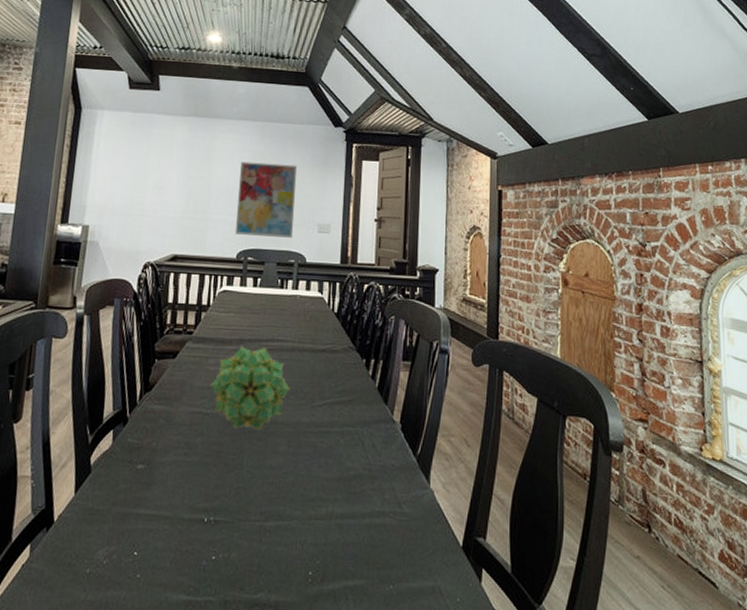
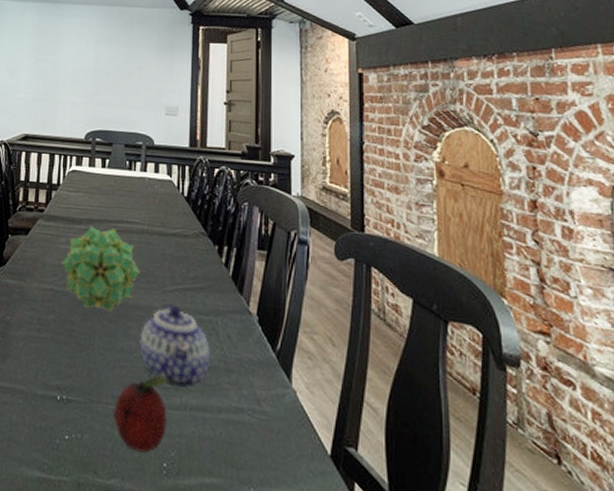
wall art: present [234,161,298,238] -> none [83,44,144,120]
fruit: none [260,487,319,564] -> present [113,374,173,453]
teapot: none [288,417,356,500] -> present [140,302,211,390]

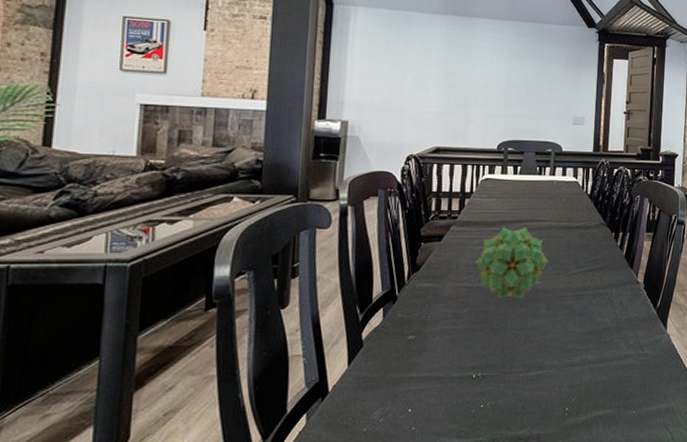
fruit: present [113,374,173,453] -> none [523,341,575,404]
teapot: present [140,302,211,390] -> none [547,283,606,351]

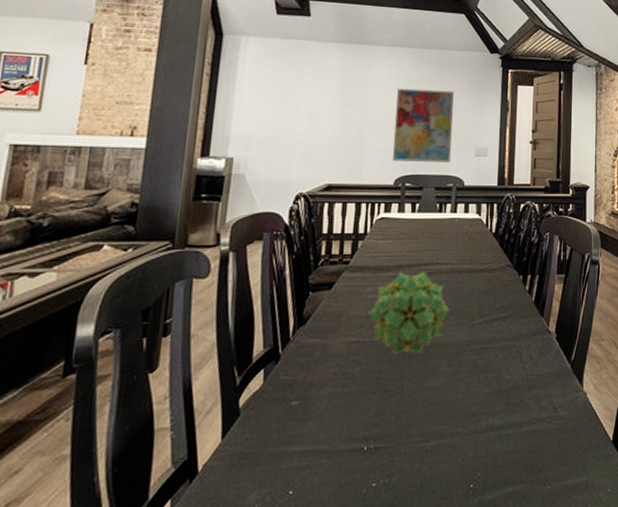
wall art: none [495,59,554,130] -> present [392,88,455,162]

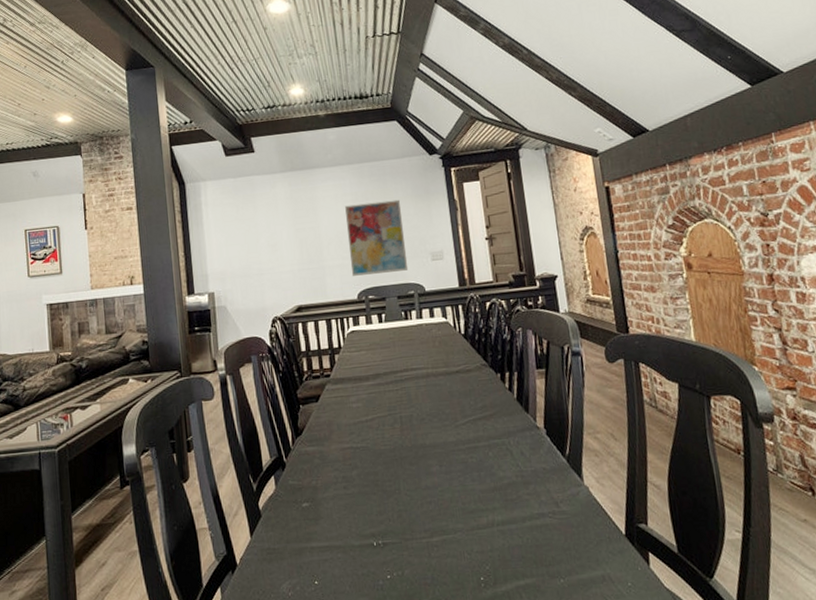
decorative ball: present [368,272,450,355] -> none [356,378,432,458]

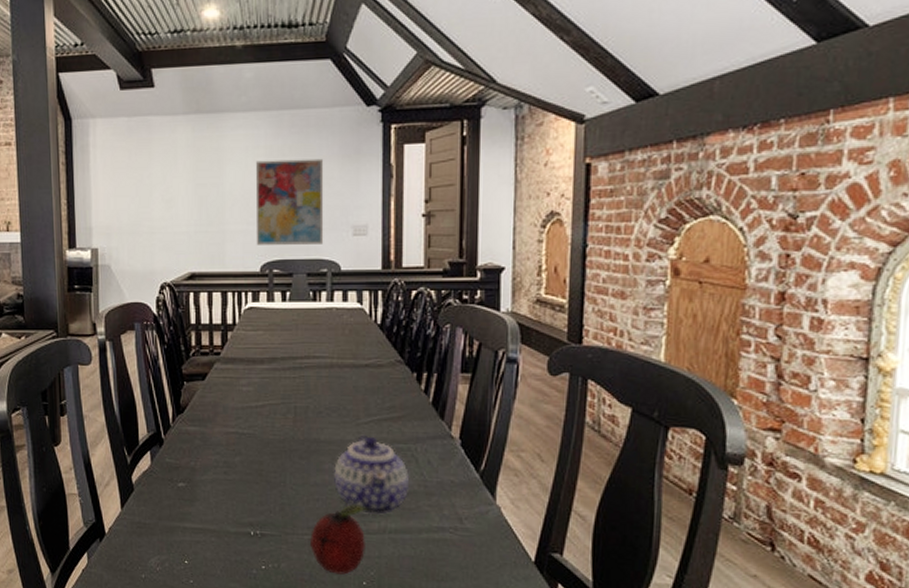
fruit: none [427,501,479,574] -> present [309,503,370,575]
teapot: none [441,435,509,511] -> present [334,434,410,516]

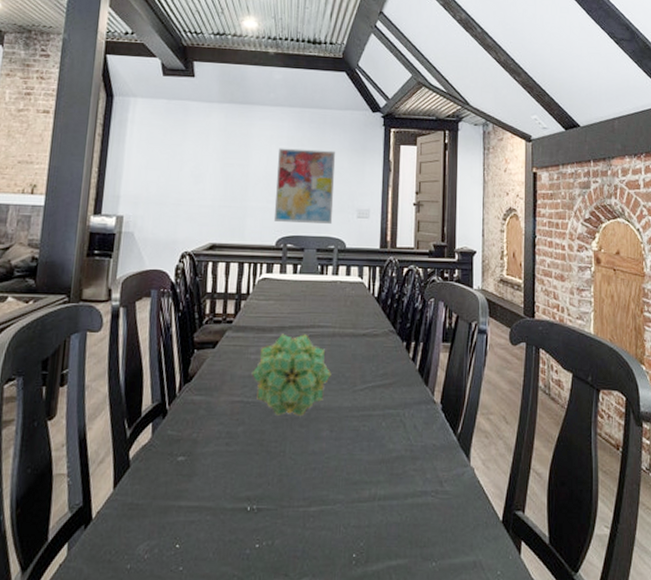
decorative ball: none [244,365,331,448] -> present [251,333,332,417]
fruit: present [309,503,370,575] -> none [304,471,362,548]
teapot: present [334,434,410,516] -> none [331,401,398,483]

